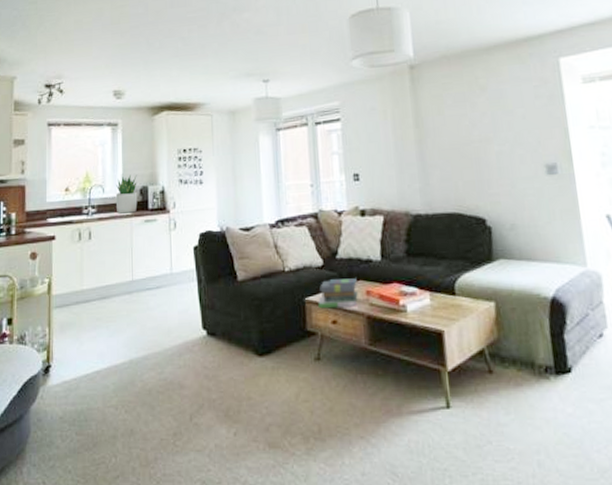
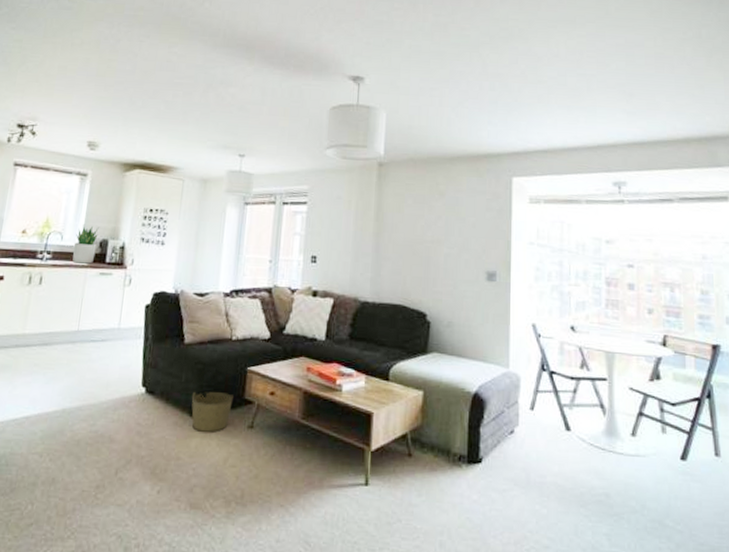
basket: none [253,325,295,369] -> present [191,391,233,432]
books: present [318,278,358,309] -> none [259,353,300,382]

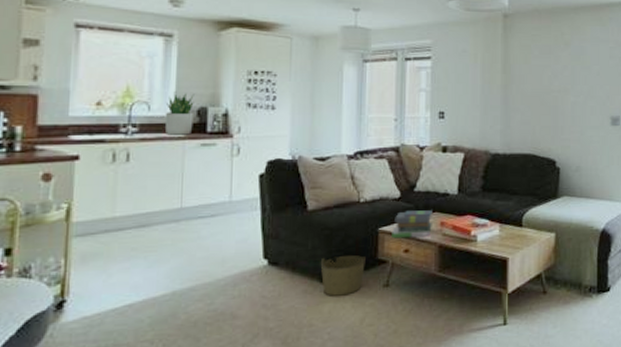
books: none [259,353,300,382] -> present [392,210,432,239]

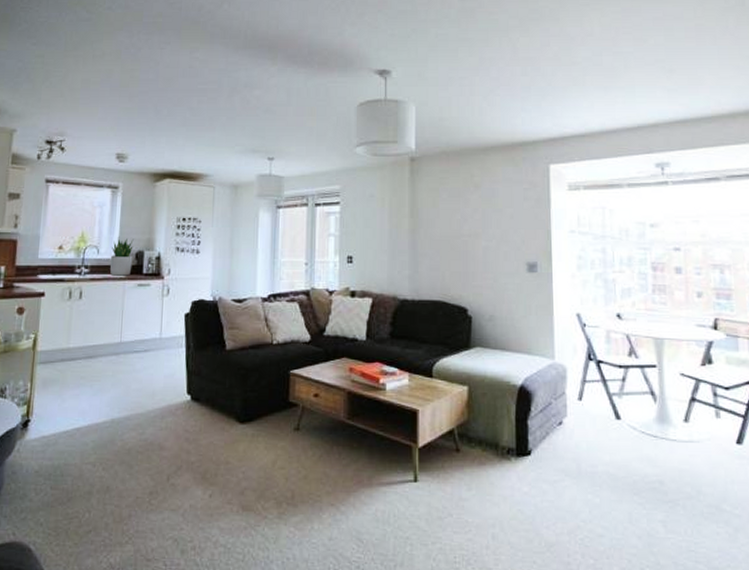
basket: present [320,254,366,296] -> none [236,395,278,436]
books: present [392,210,432,239] -> none [302,355,341,383]

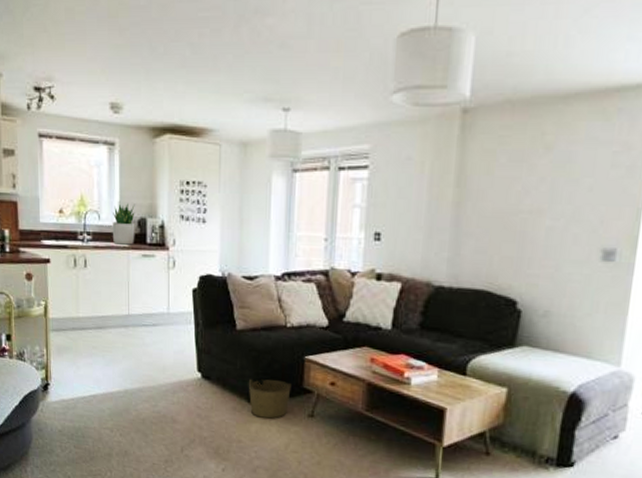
basket: none [236,395,278,436] -> present [248,378,291,419]

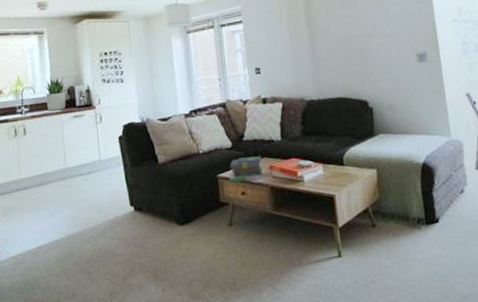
basket: present [248,378,291,419] -> none [174,199,211,236]
books: none [318,341,362,373] -> present [228,156,263,183]

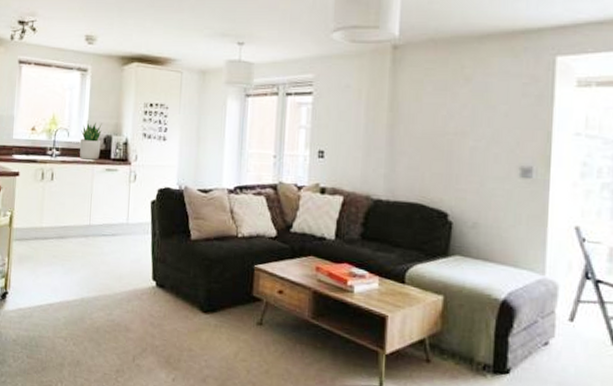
books: present [228,156,263,183] -> none [267,251,308,281]

